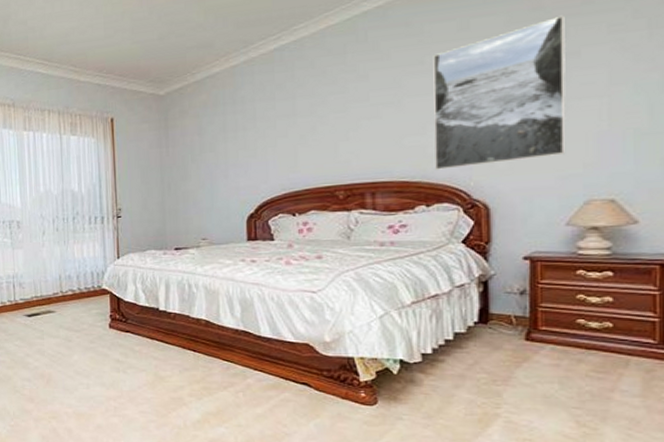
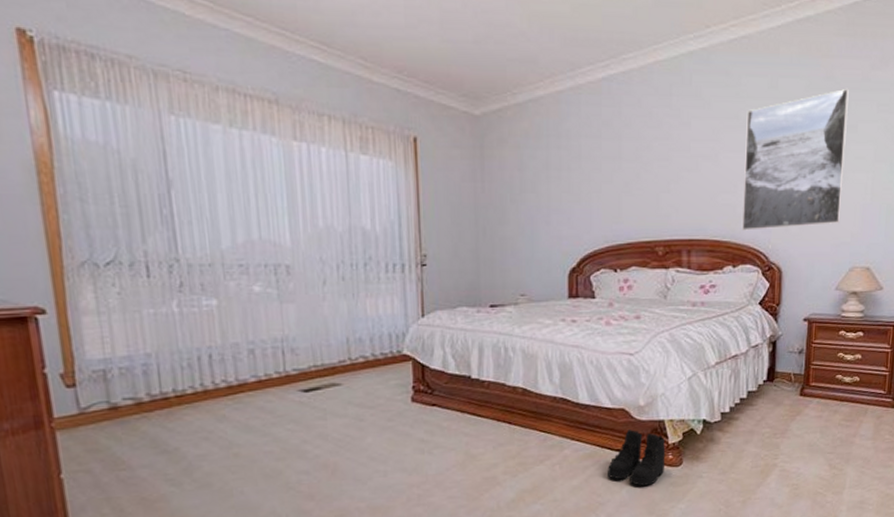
boots: none [293,363,357,423] -> present [608,428,666,487]

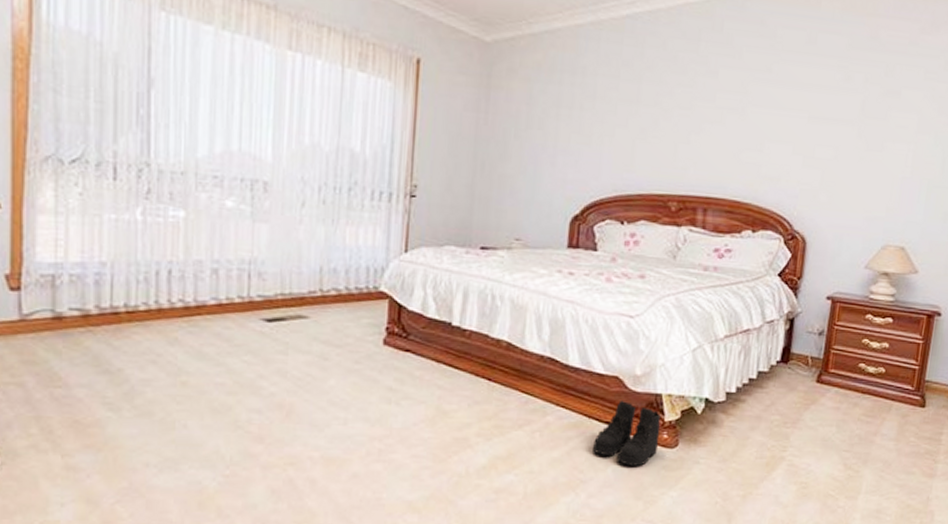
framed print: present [742,88,849,231] -> none [766,50,894,196]

